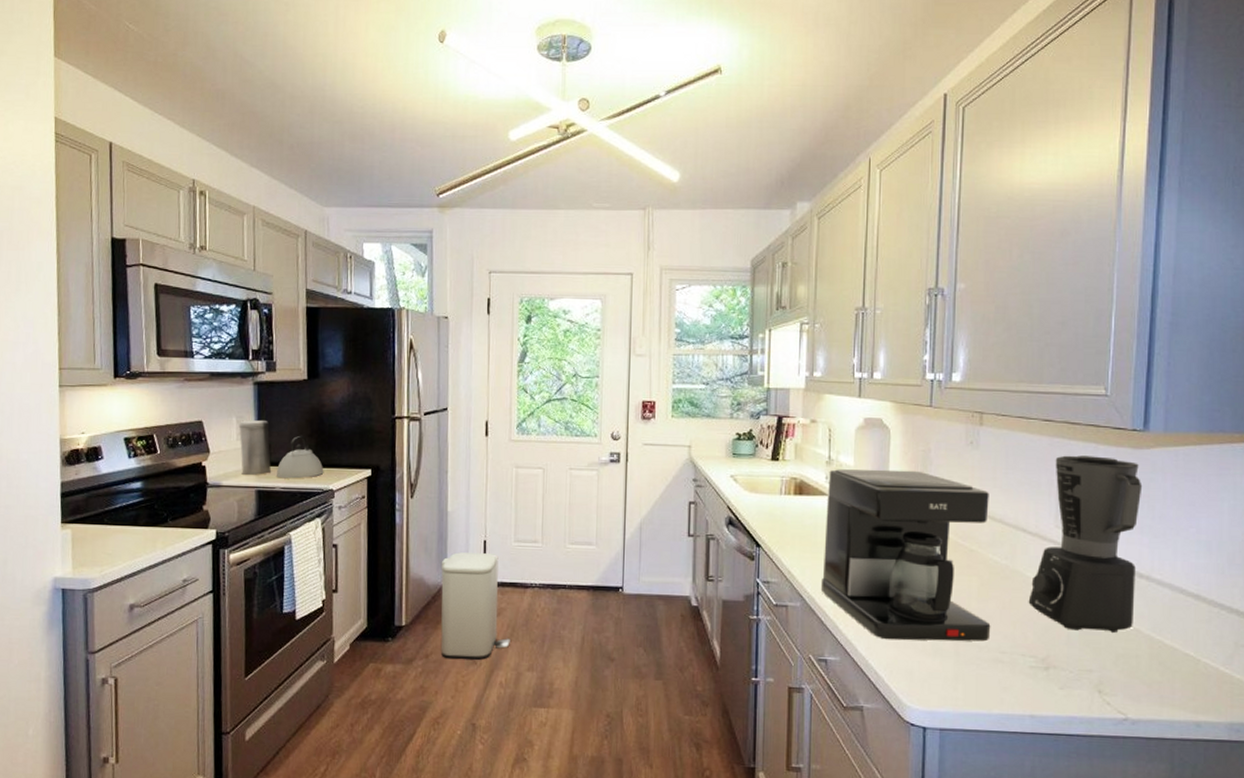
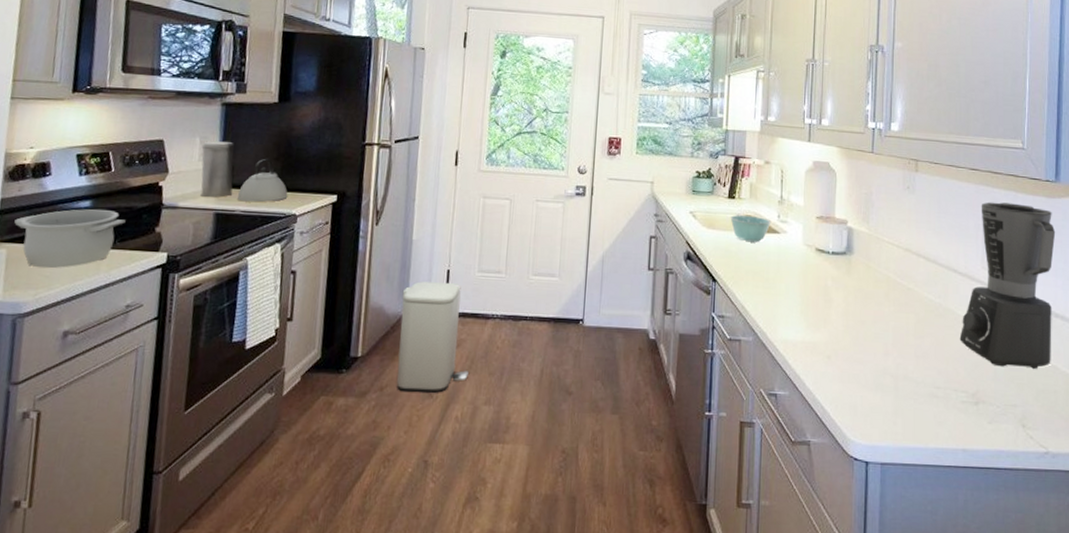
cooking pot: none [75,489,175,547] -> present [14,209,126,269]
bowl: none [774,477,819,506] -> present [730,215,771,243]
coffee maker: present [820,469,991,642] -> none [771,208,927,377]

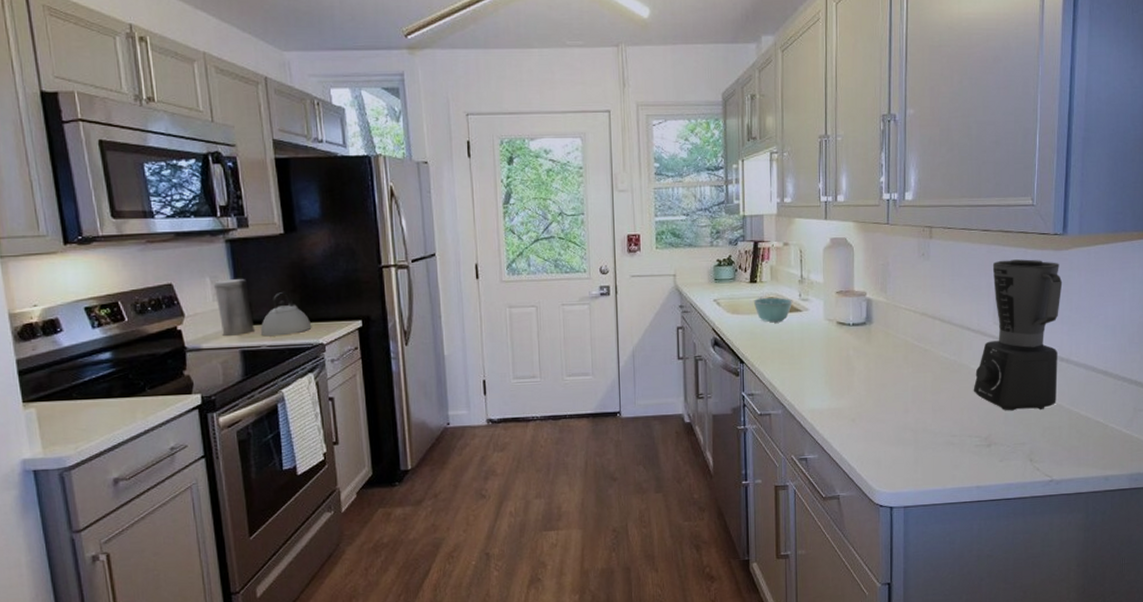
cooking pot: present [14,209,126,269] -> none [36,359,151,423]
pedal bin: present [396,281,469,393] -> none [442,392,517,495]

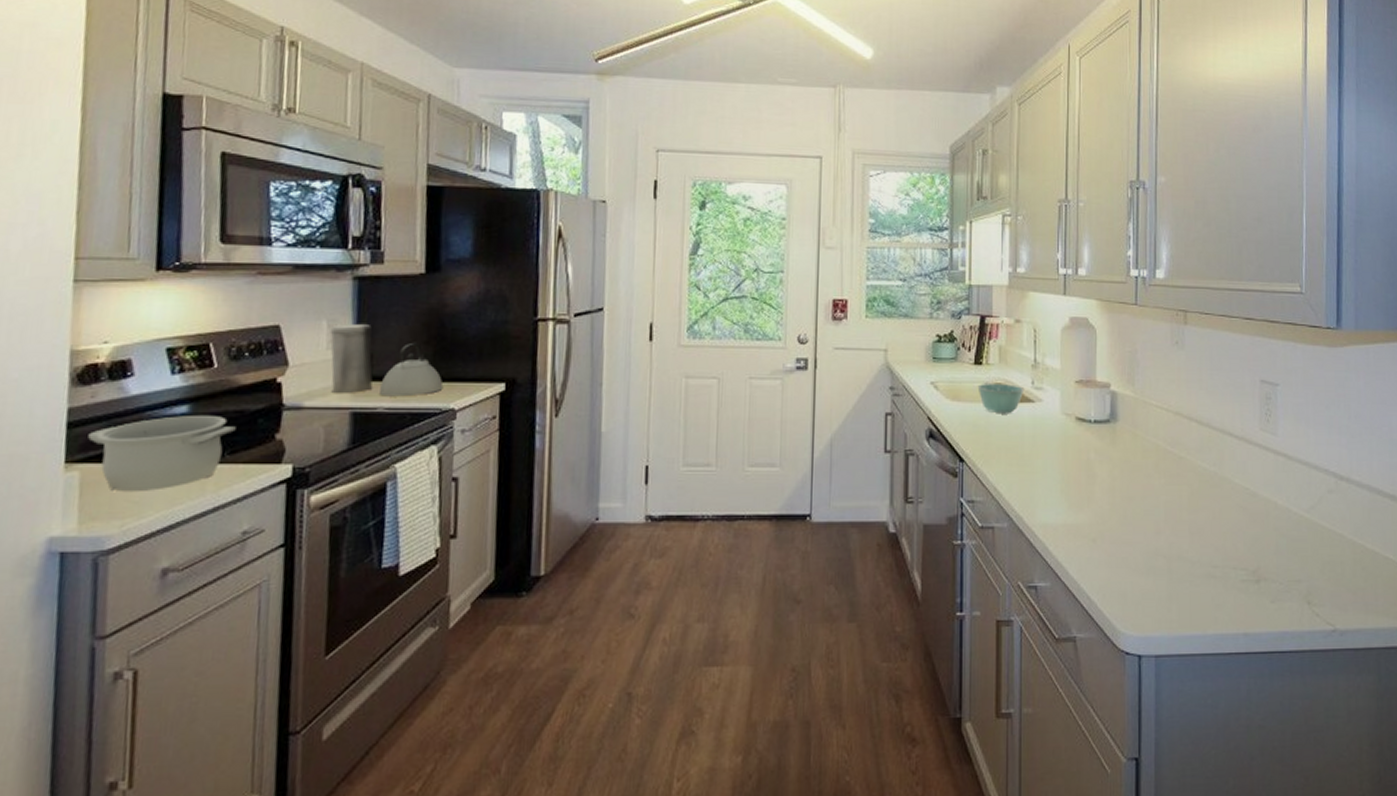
cooking pot: none [36,359,151,423] -> present [88,414,236,493]
blender: present [973,259,1063,411] -> none [1237,354,1339,539]

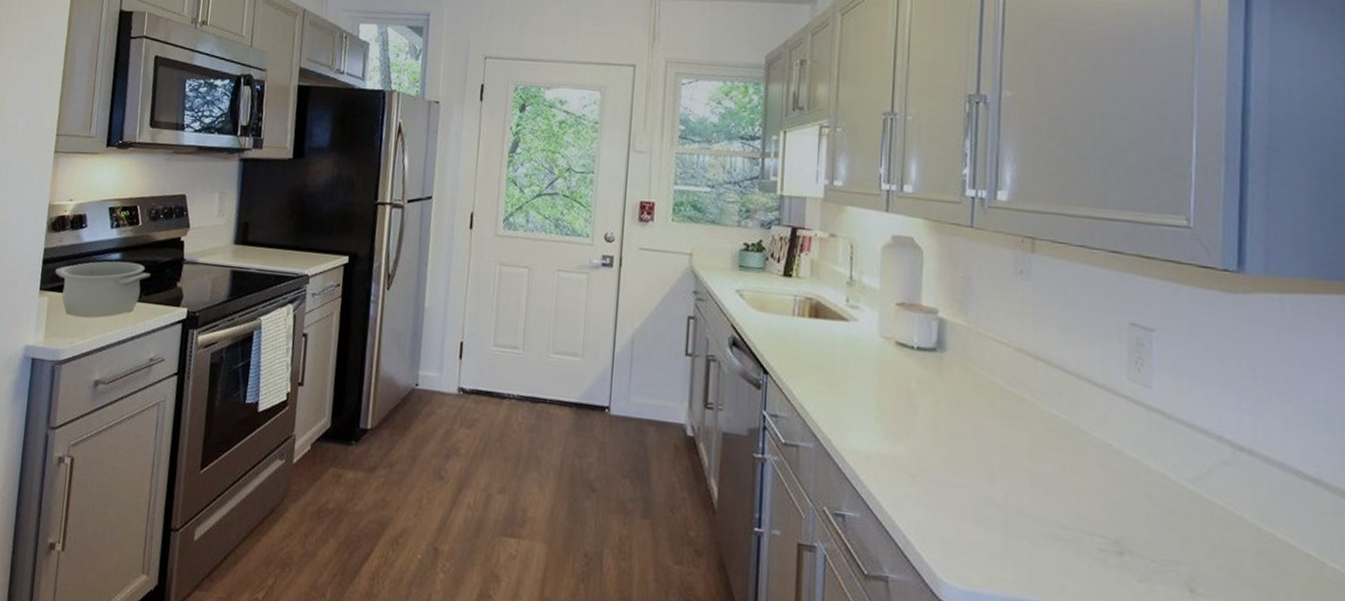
canister: present [329,324,373,394] -> none [218,197,250,255]
kettle: present [380,342,444,397] -> none [253,215,301,261]
bowl: present [977,383,1025,414] -> none [785,296,838,331]

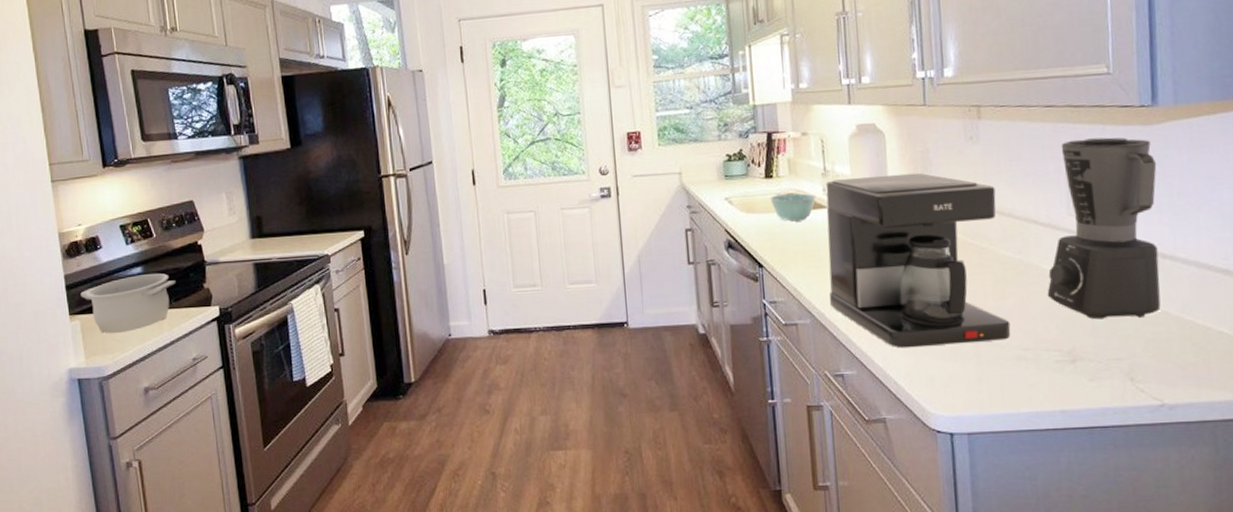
bowl: none [785,296,838,331] -> present [770,193,817,222]
coffee maker: none [838,291,1048,512] -> present [825,172,1011,348]
blender: none [1095,294,1239,517] -> present [1047,137,1161,320]

